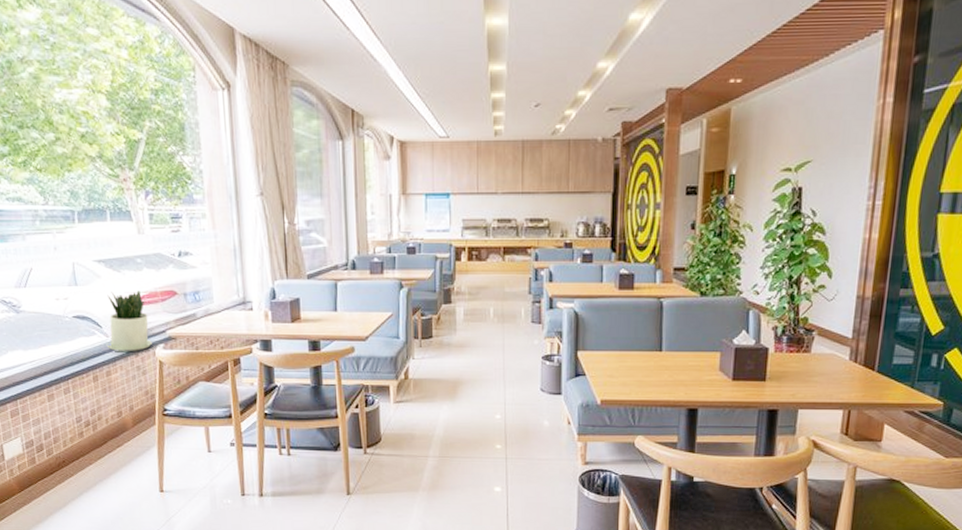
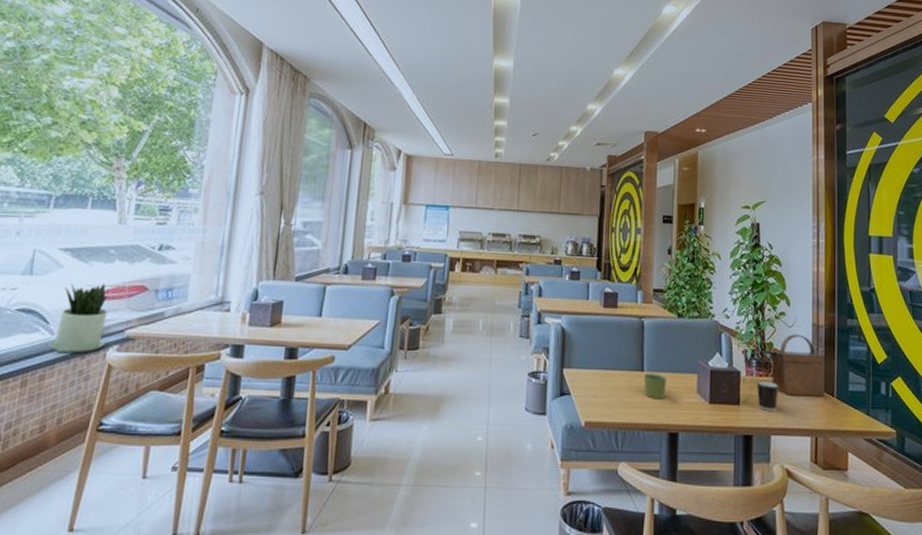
mug: none [661,353,686,378] -> present [643,373,666,400]
mug: none [786,356,812,386] -> present [757,380,779,411]
handbag: none [803,308,868,371] -> present [771,334,825,397]

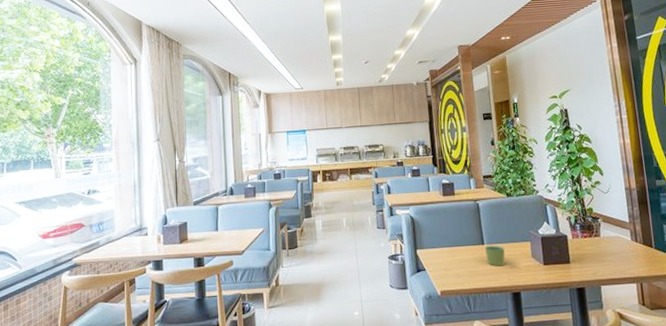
planter: present [48,284,109,353] -> none [19,225,59,281]
mug: present [757,380,779,411] -> none [583,241,604,266]
handbag: present [771,334,825,397] -> none [593,198,644,251]

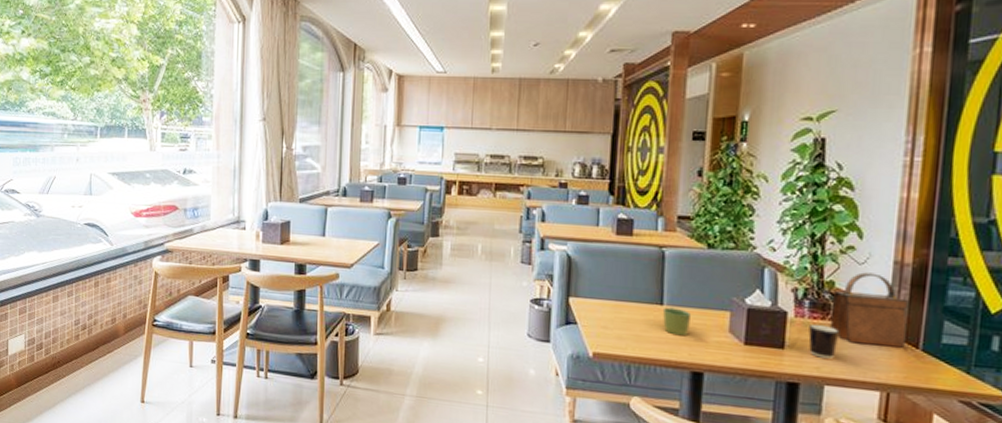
mug: none [583,241,604,266] -> present [808,323,840,359]
handbag: none [593,198,644,251] -> present [829,272,909,348]

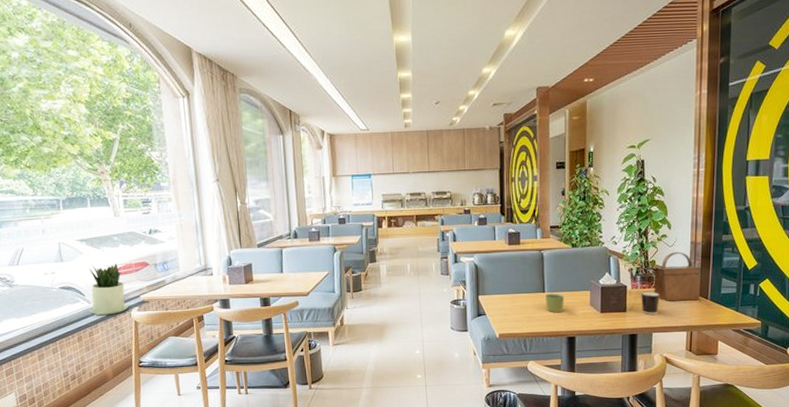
planter: none [110,203,150,261] -> present [88,263,128,316]

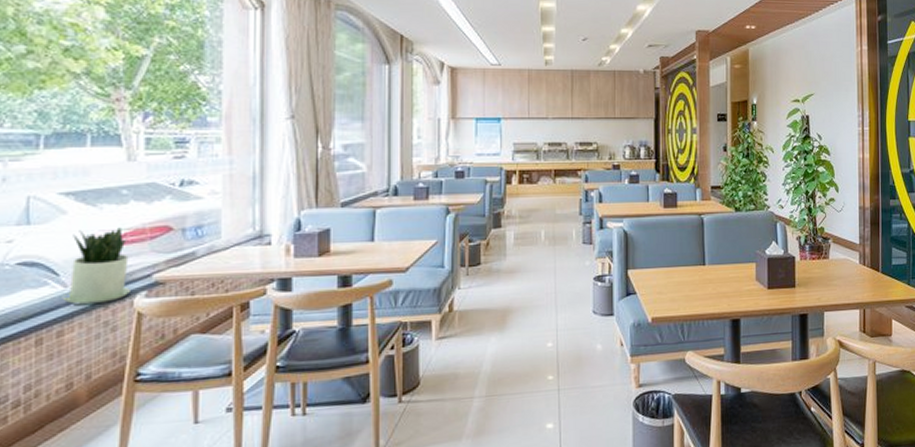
mug: present [544,293,564,313] -> none [705,266,727,290]
mug: present [641,291,660,315] -> none [810,263,831,290]
handbag: present [654,252,701,302] -> none [823,217,871,275]

